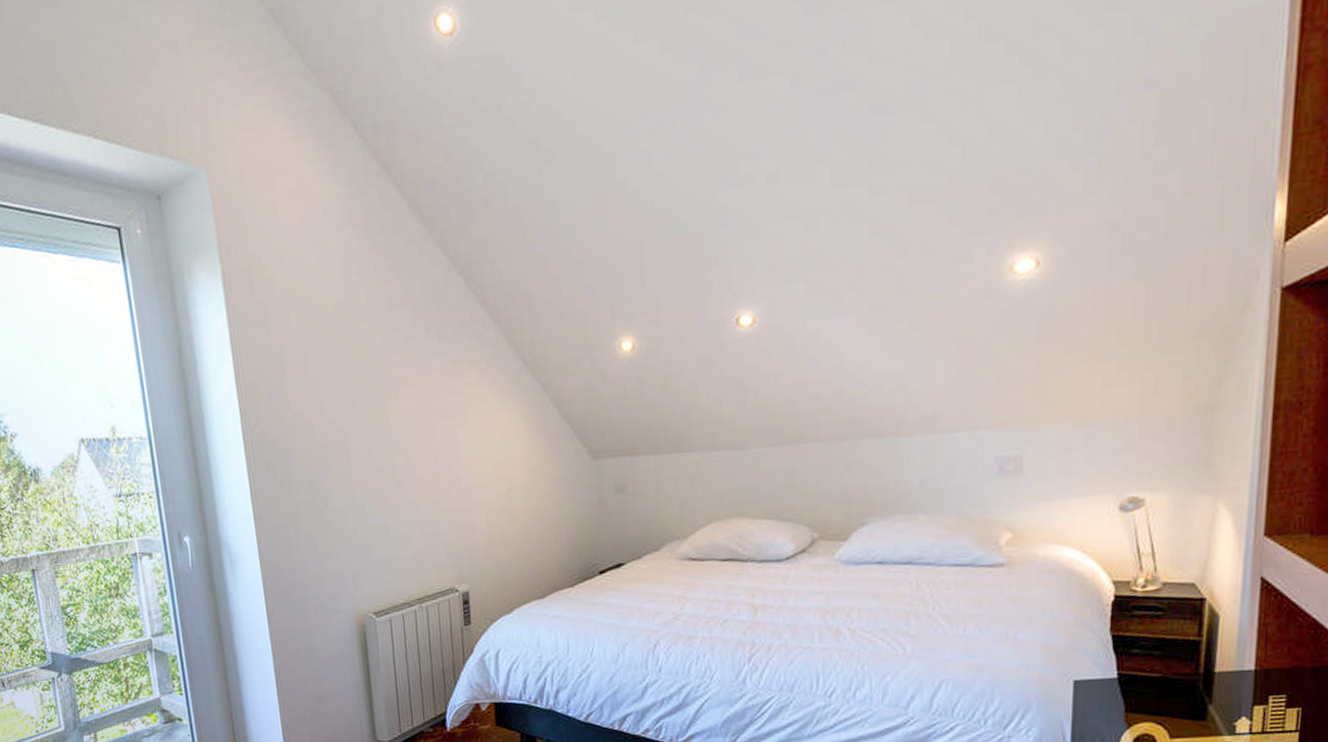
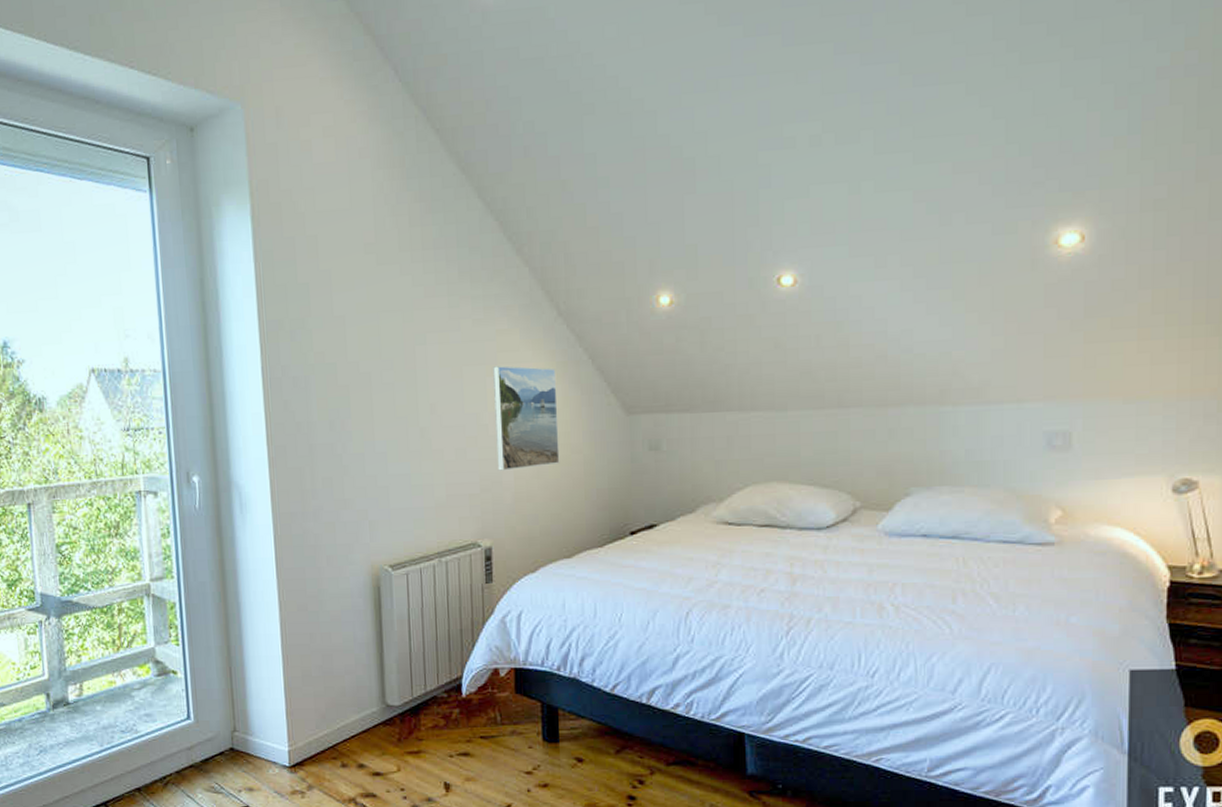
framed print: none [463,417,530,519] -> present [493,365,560,471]

